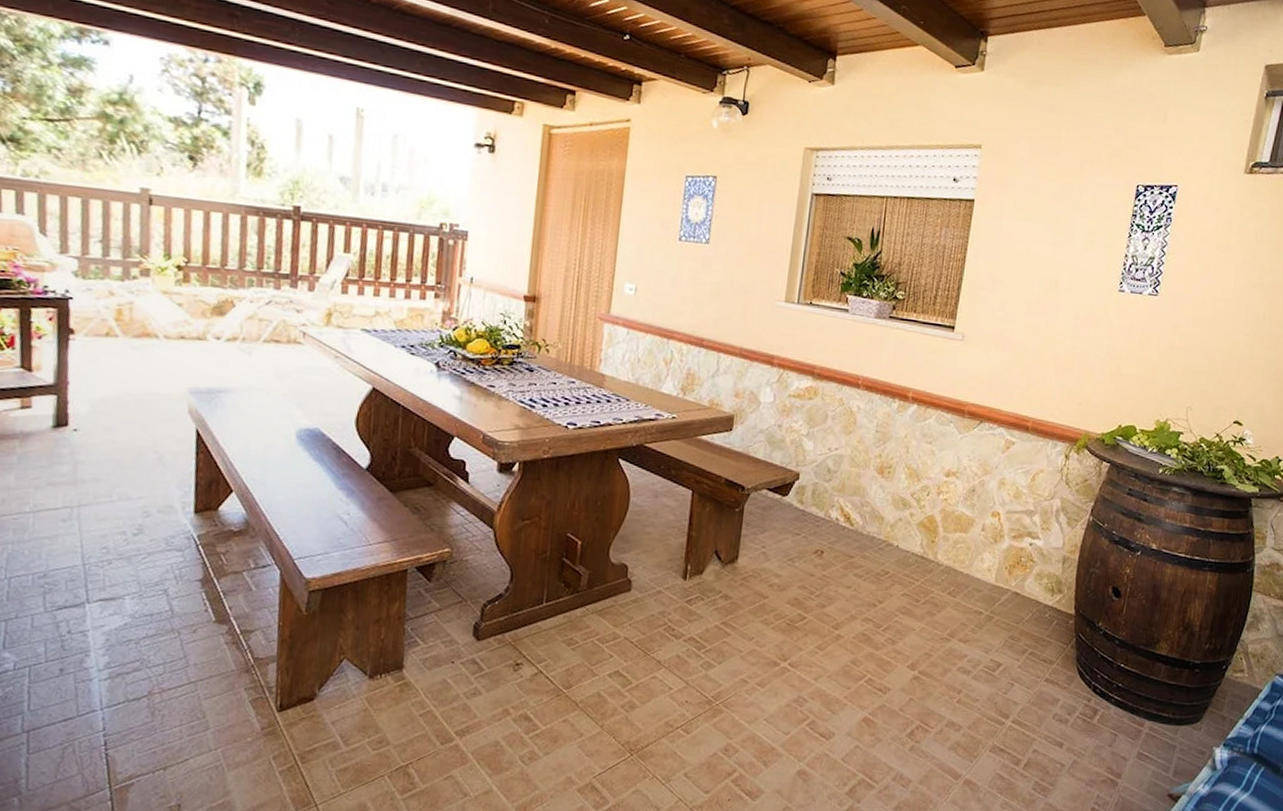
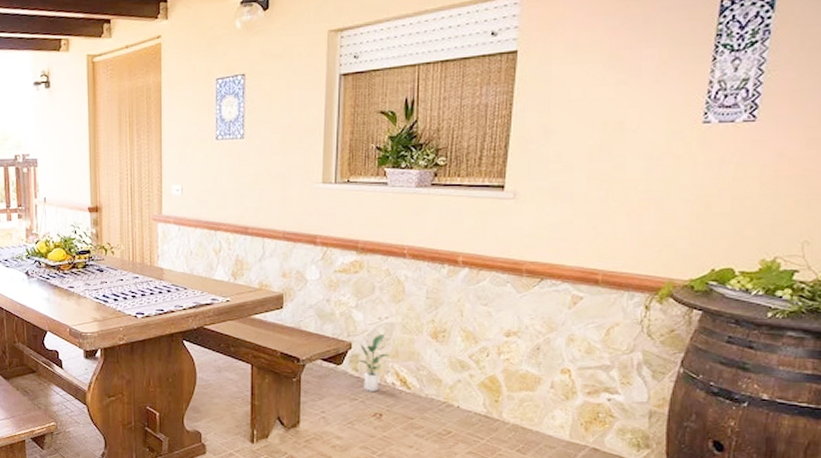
potted plant: none [803,465,836,527] -> present [357,333,389,392]

